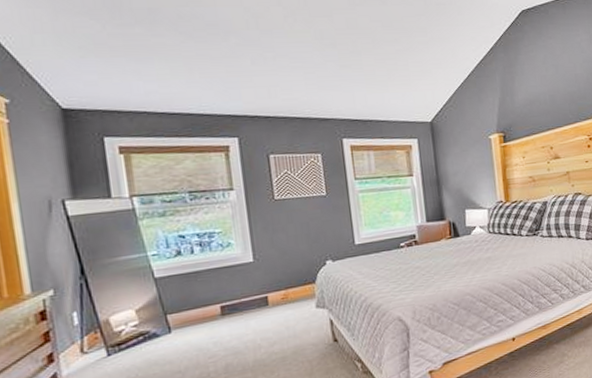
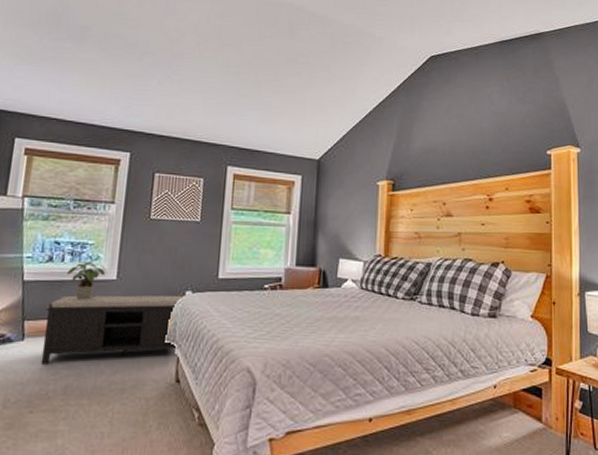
bench: none [186,265,330,351] -> present [41,295,186,364]
potted plant: none [200,249,242,287] -> present [67,262,108,300]

